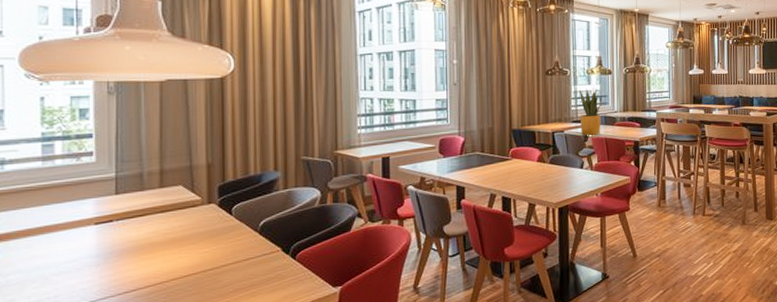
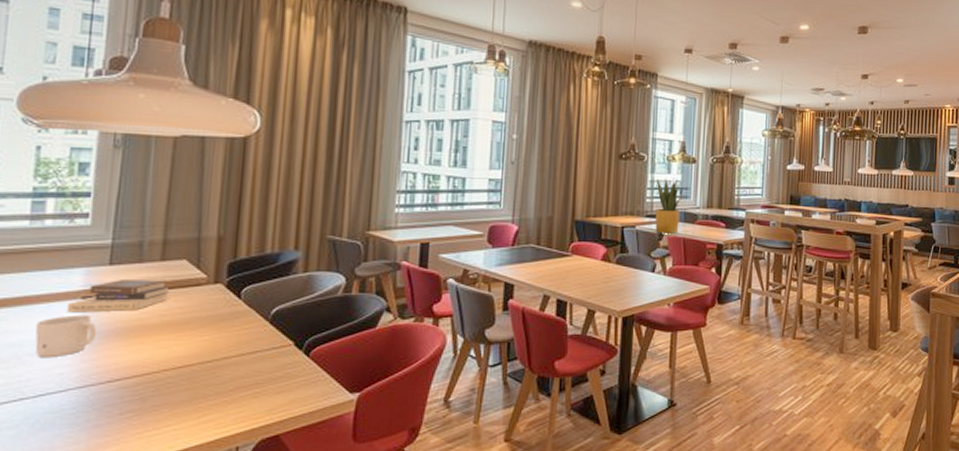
mug: none [57,237,110,277] -> present [35,314,96,358]
books: none [82,204,170,237] -> present [66,280,170,313]

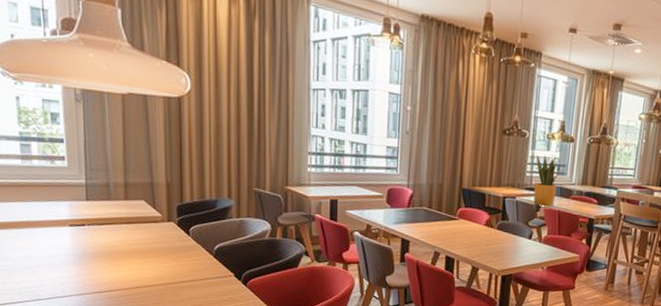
mug: present [35,314,96,358] -> none [39,238,84,271]
books: present [66,280,170,313] -> none [59,213,135,239]

